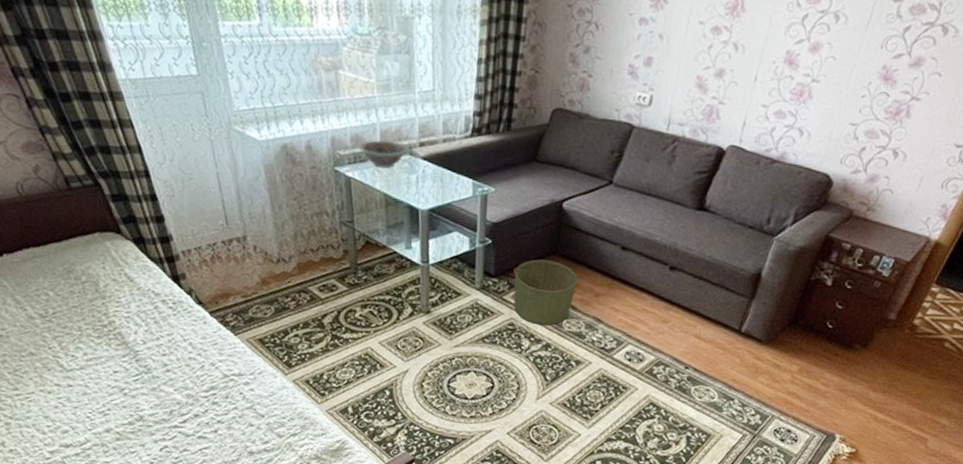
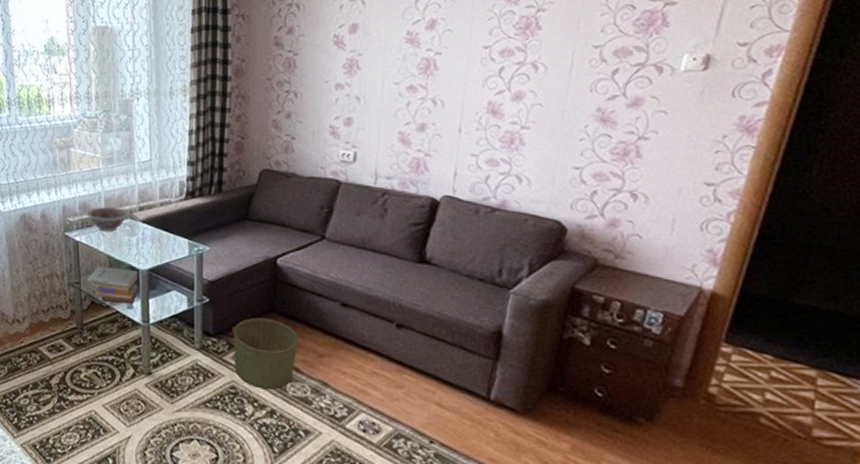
books: none [361,204,418,244] -> present [87,266,139,304]

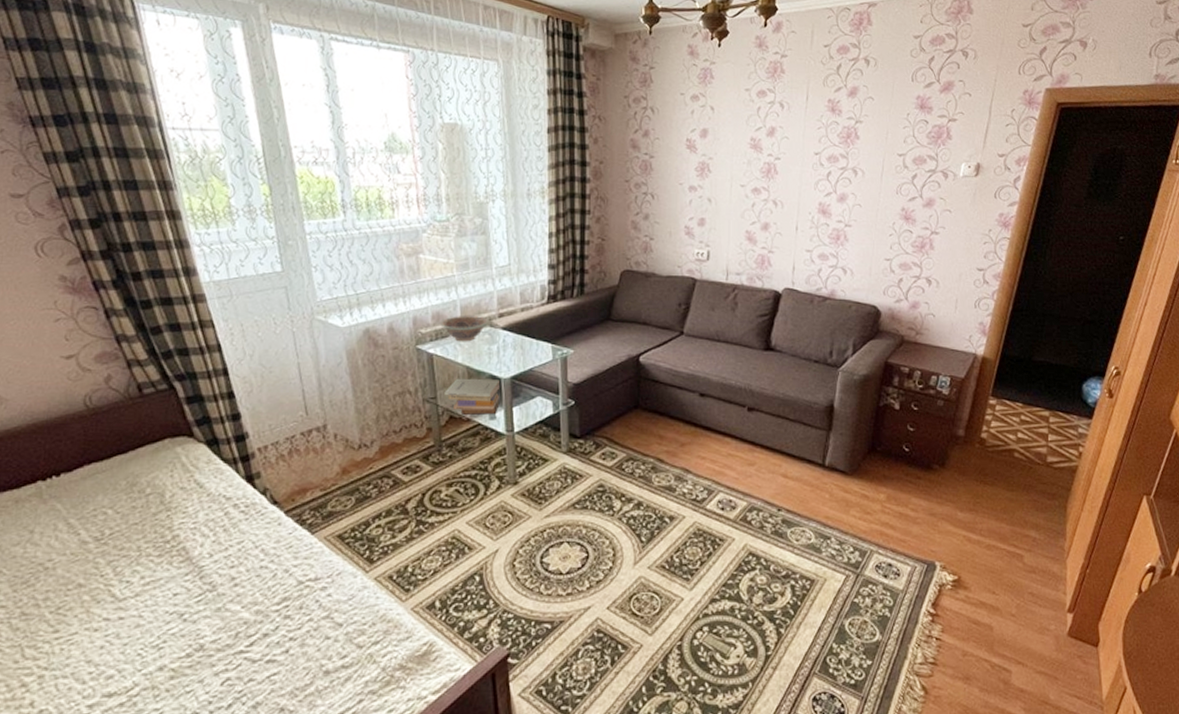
basket: present [232,317,301,390] -> none [599,415,664,484]

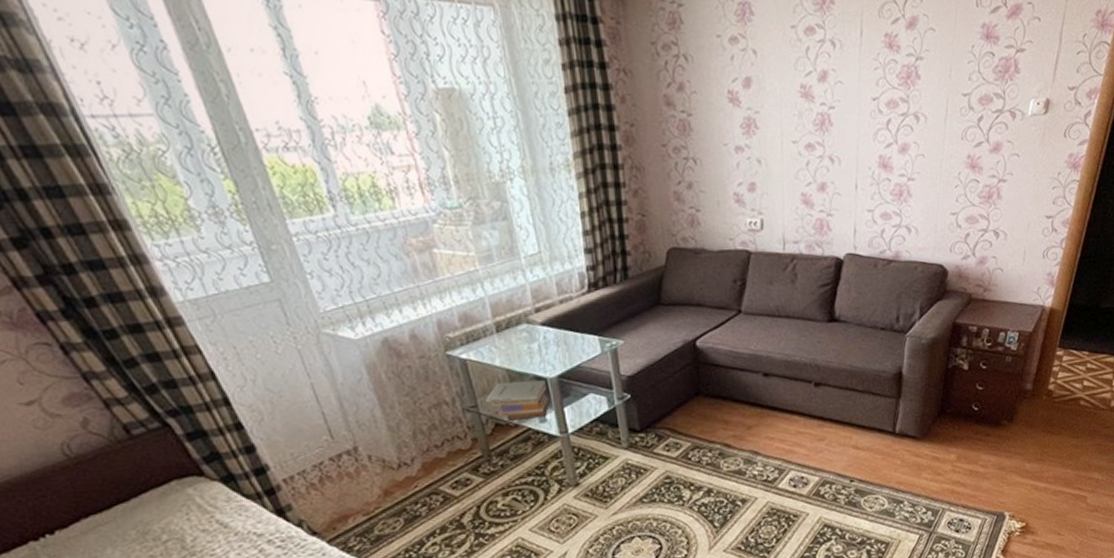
decorative bowl: present [440,315,488,342] -> none [470,312,524,343]

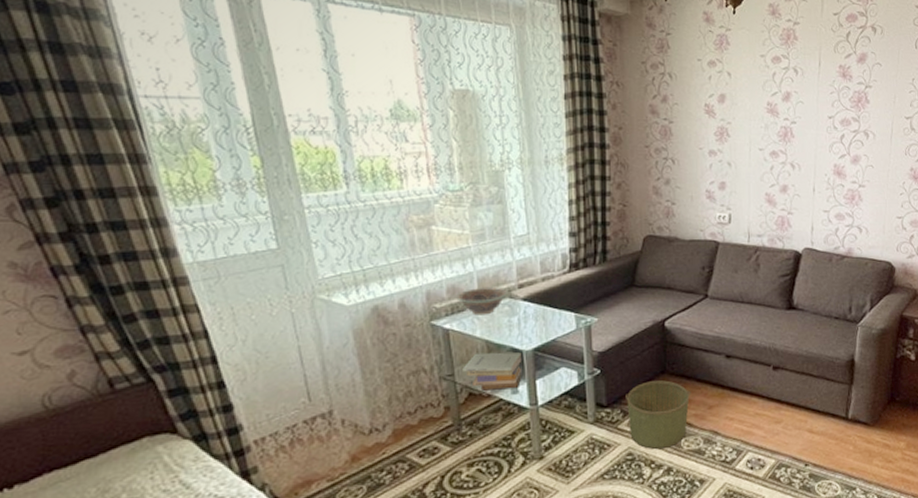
decorative bowl: none [470,312,524,343] -> present [456,287,507,315]
basket: none [659,402,728,472] -> present [626,380,691,450]

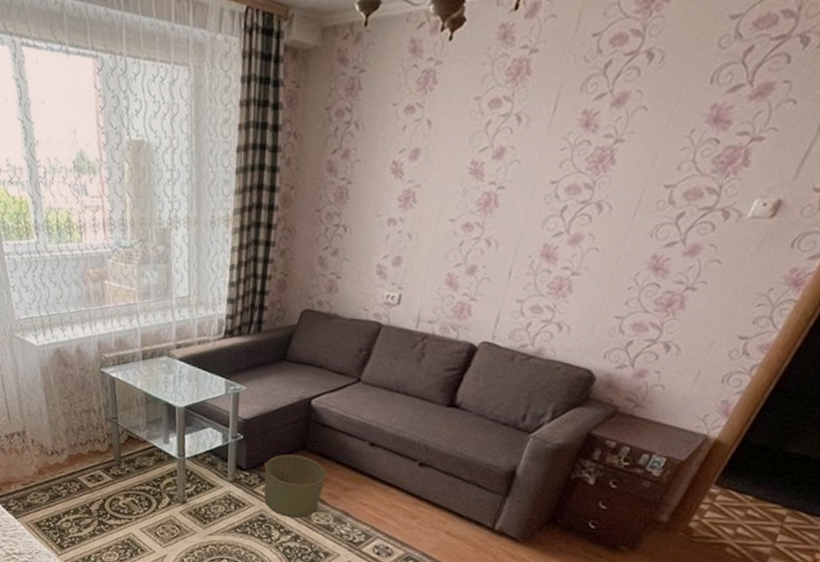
decorative bowl: present [456,287,507,315] -> none [122,343,166,369]
books: present [462,352,523,391] -> none [124,402,175,439]

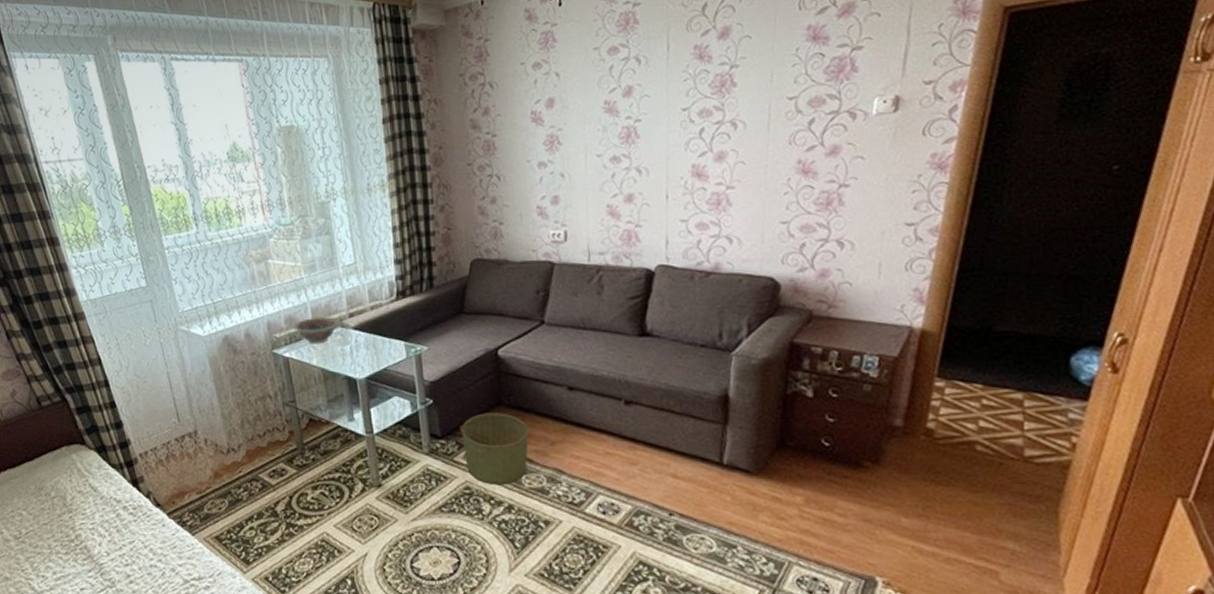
decorative bowl: none [122,343,166,369] -> present [293,316,339,344]

